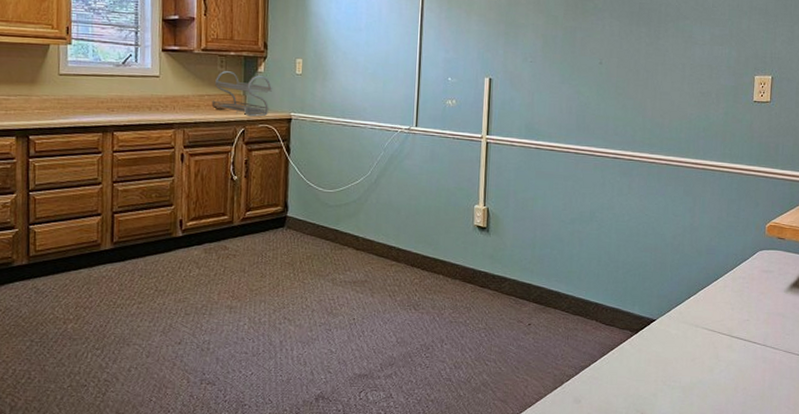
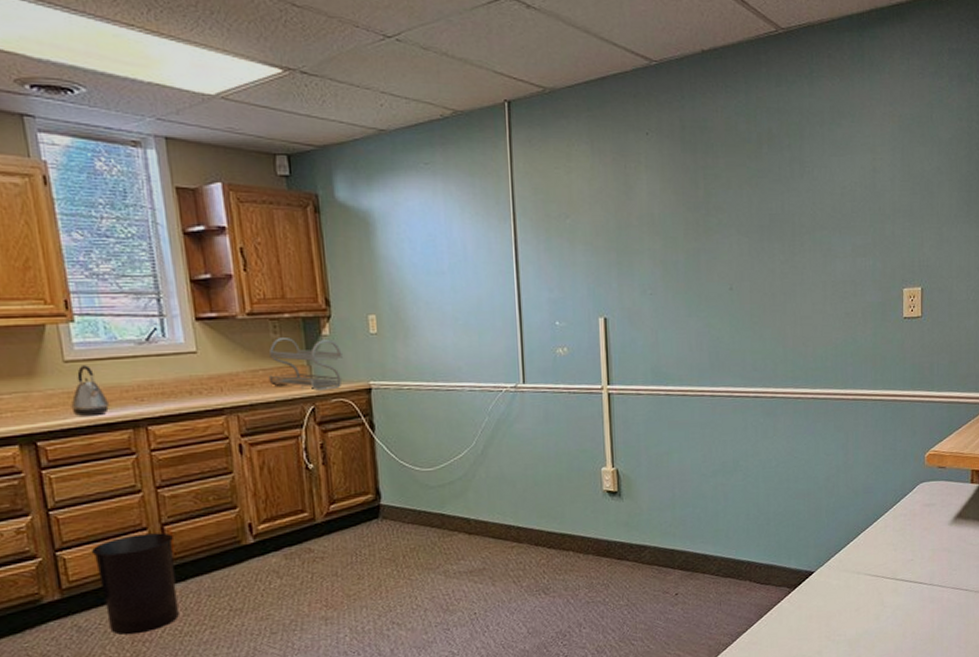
waste bin: none [56,218,120,300] -> present [91,532,179,635]
kettle: none [59,79,88,119] -> present [70,365,110,416]

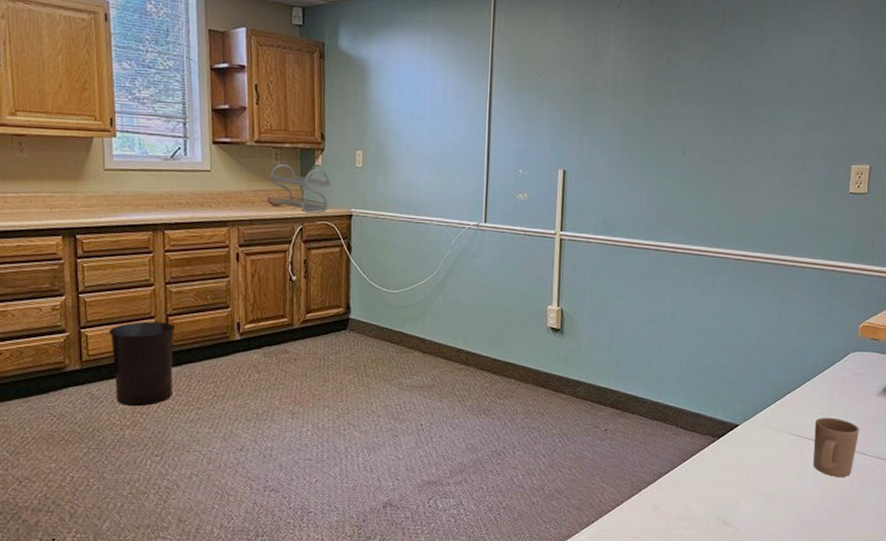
kettle: present [70,365,110,416] -> none [106,174,137,217]
mug: none [890,552,934,614] -> present [813,417,859,477]

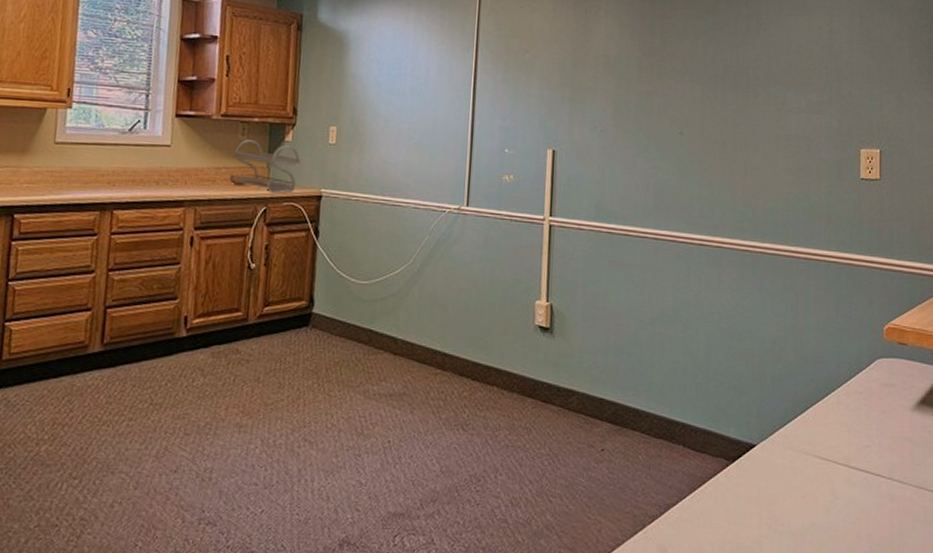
waste bin: present [108,321,175,406] -> none [35,314,113,415]
mug: present [813,417,859,477] -> none [843,436,894,511]

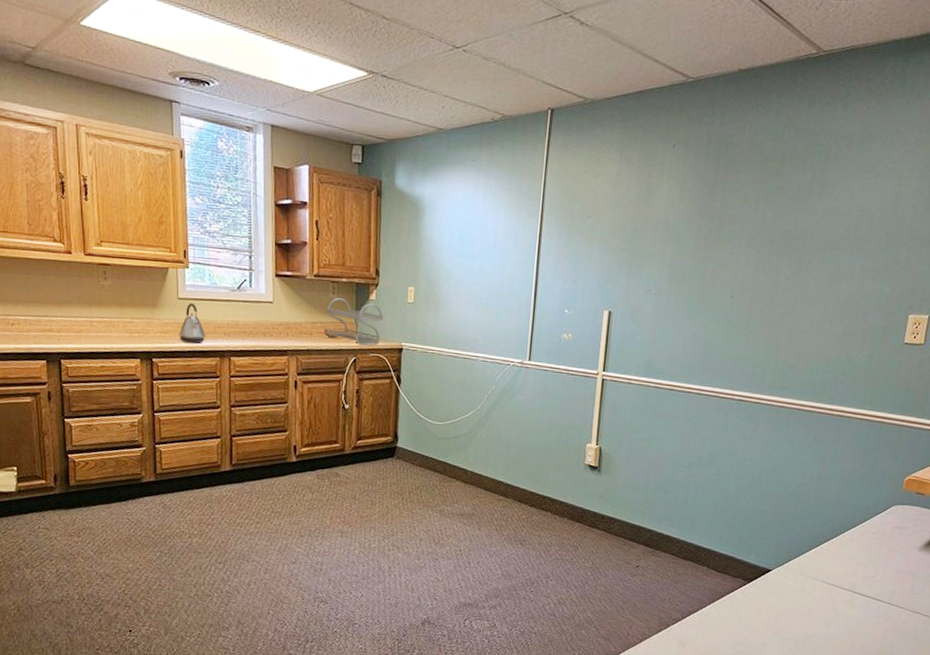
kettle: none [51,148,85,195] -> present [179,303,206,344]

